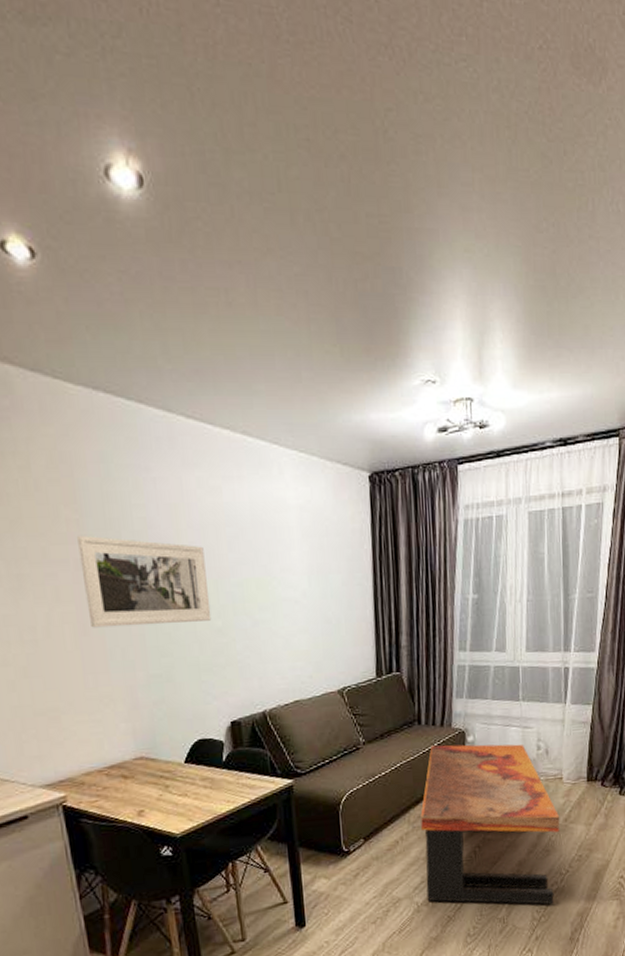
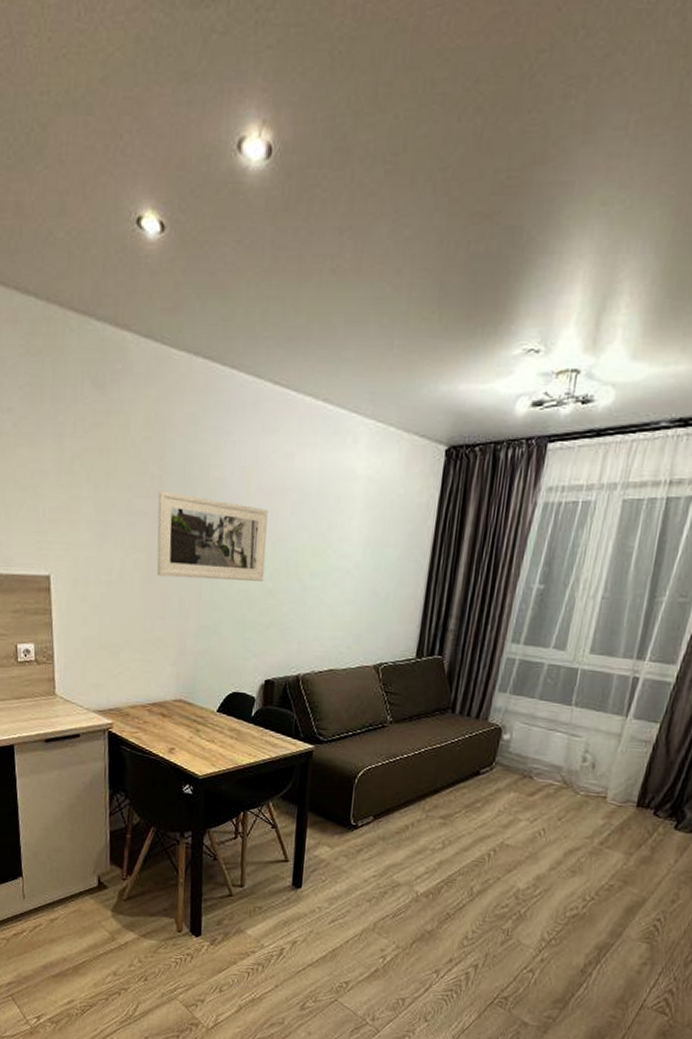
coffee table: present [420,744,560,905] -> none [428,736,596,930]

